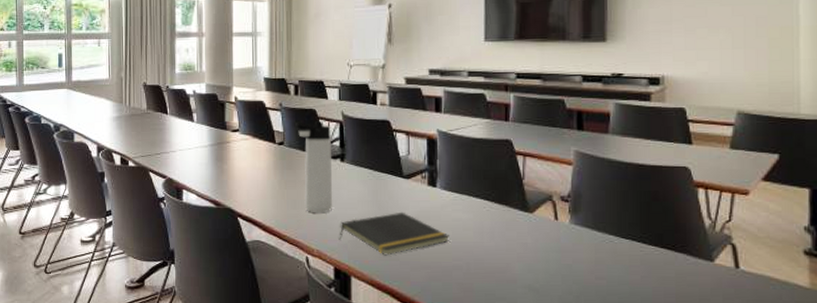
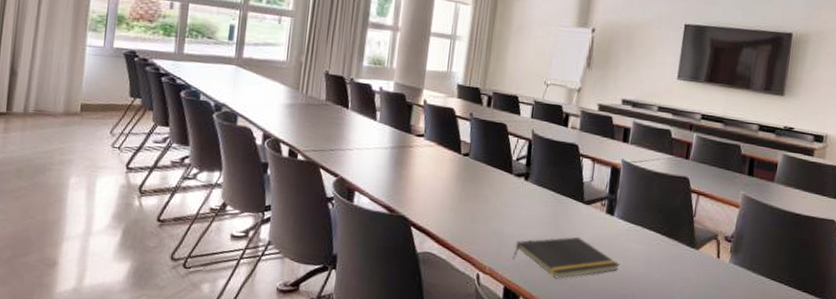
thermos bottle: present [295,121,333,212] -> none [482,135,519,230]

